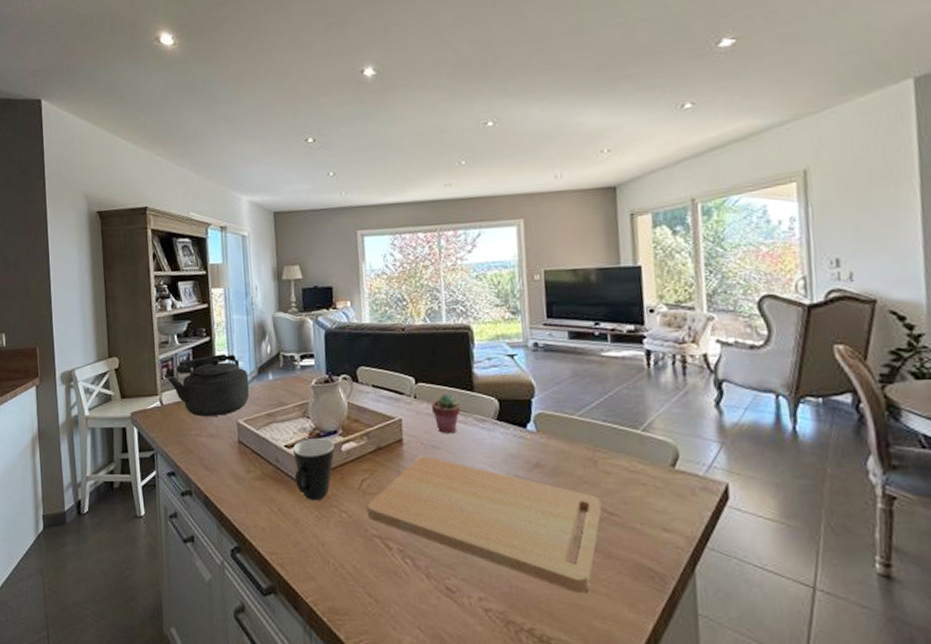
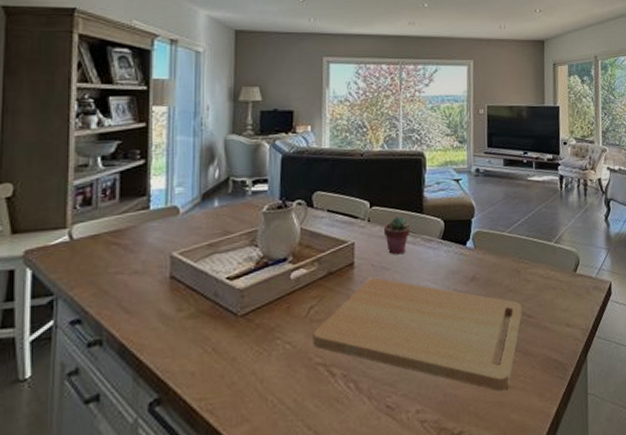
kettle: present [167,354,250,417] -> none [82,179,190,251]
mug: present [292,438,335,501] -> none [235,267,283,336]

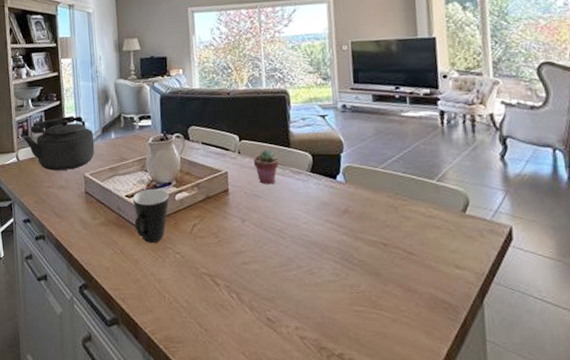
kettle: none [82,179,190,251] -> present [23,116,95,171]
mug: none [235,267,283,336] -> present [132,189,169,244]
cutting board: present [313,277,523,392] -> none [197,203,403,323]

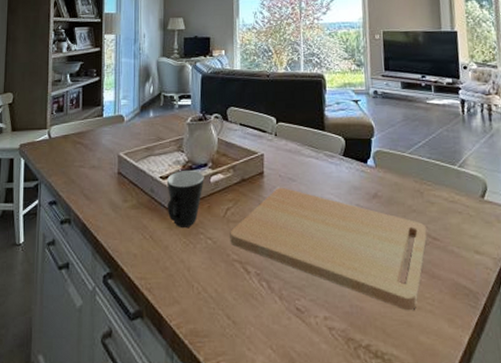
kettle: present [23,116,95,171] -> none [57,92,132,149]
cutting board: none [197,203,403,323] -> present [230,187,428,311]
potted succulent: present [253,150,280,185] -> none [288,132,314,168]

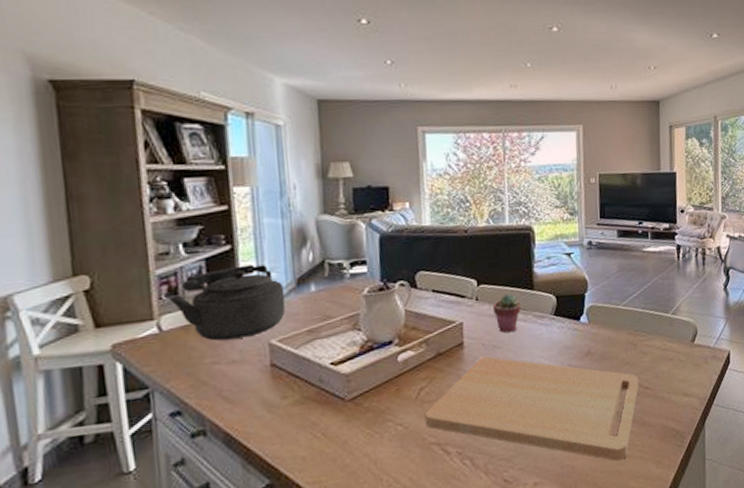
kettle: none [57,92,132,149] -> present [168,264,286,341]
mug: present [166,170,204,229] -> none [339,350,390,419]
potted succulent: none [288,132,314,168] -> present [492,294,522,333]

